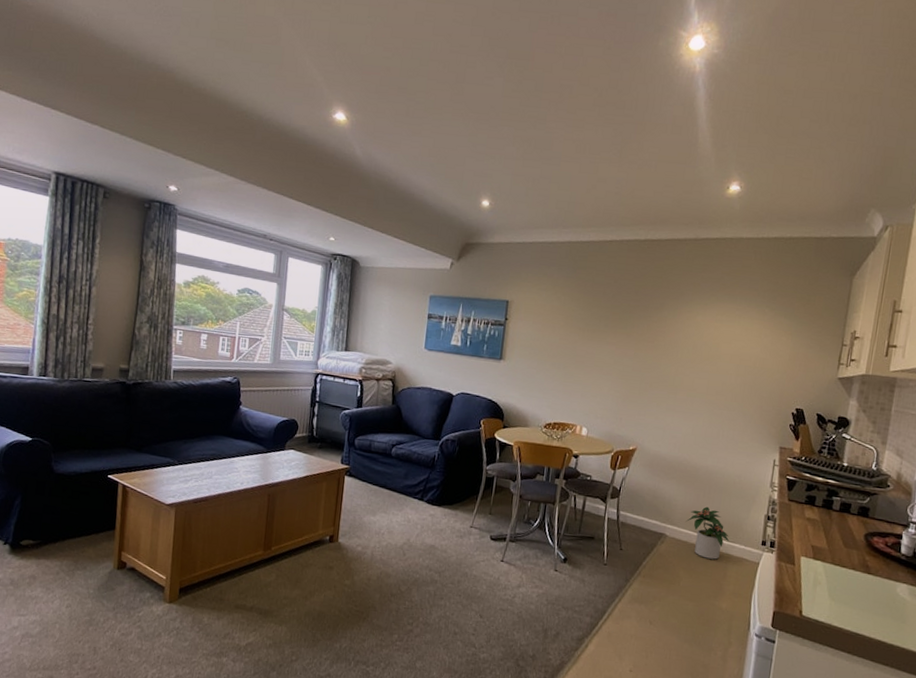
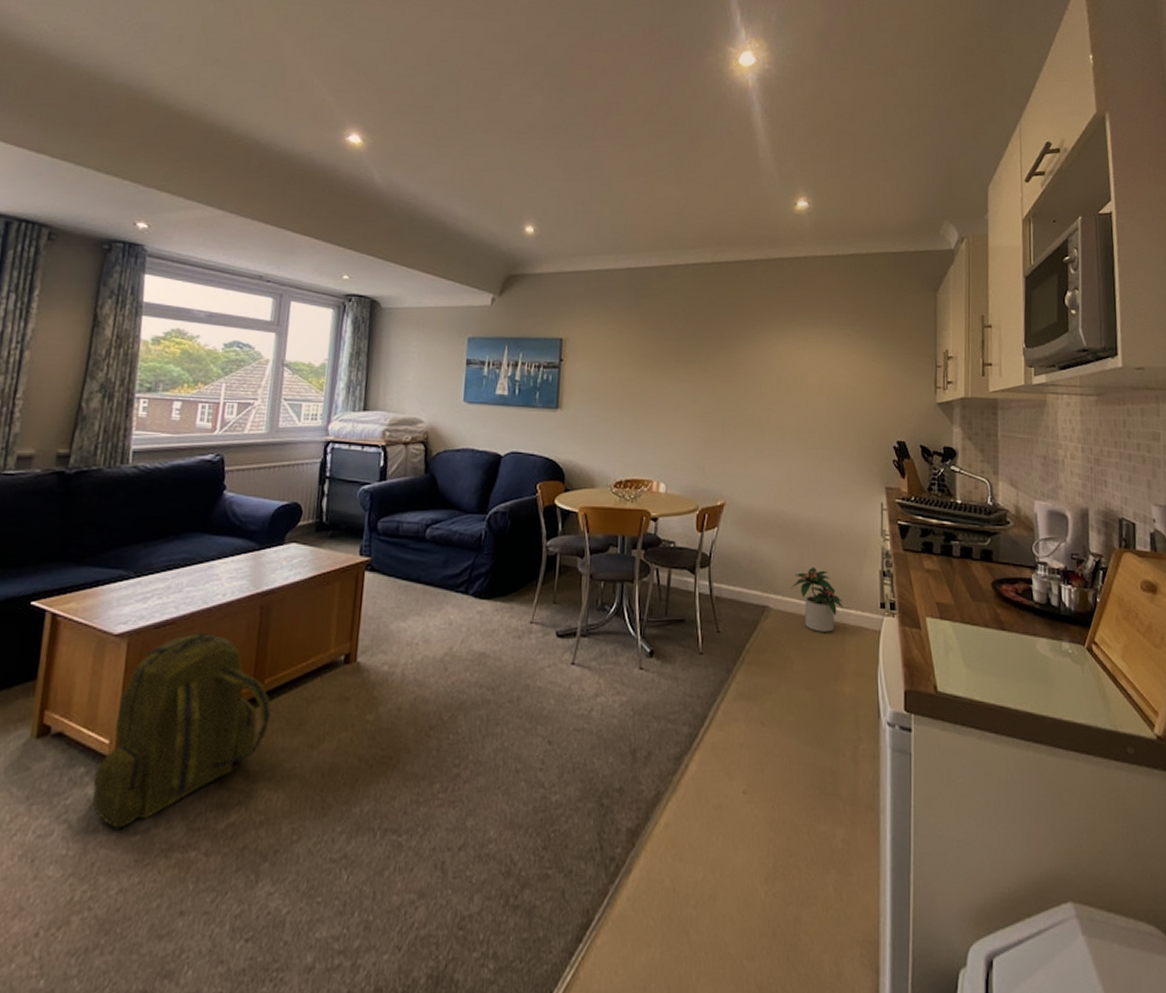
backpack: none [156,508,277,636] -> present [92,632,272,829]

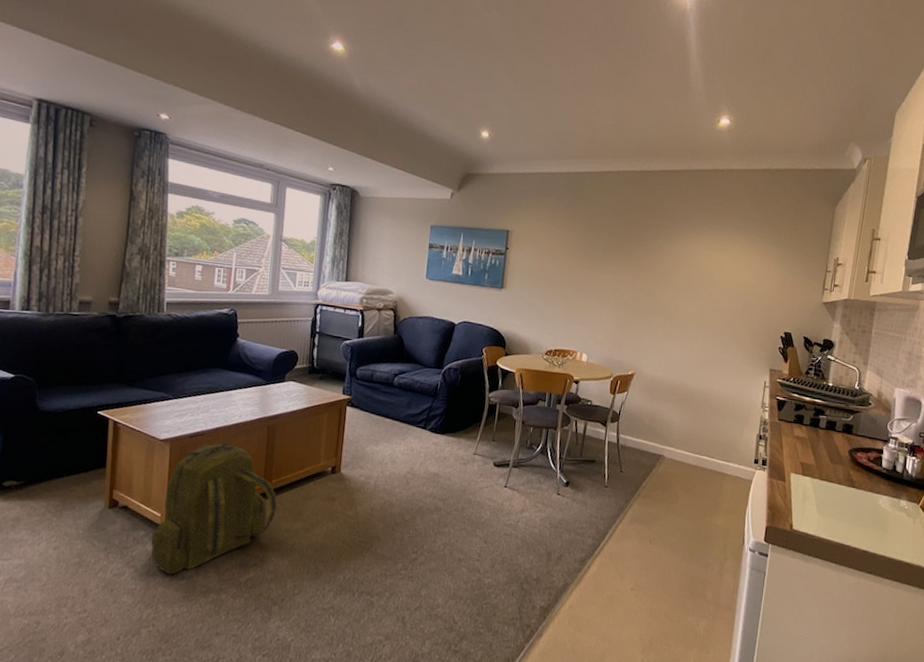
potted plant: present [791,567,844,632] -> none [683,428,724,479]

